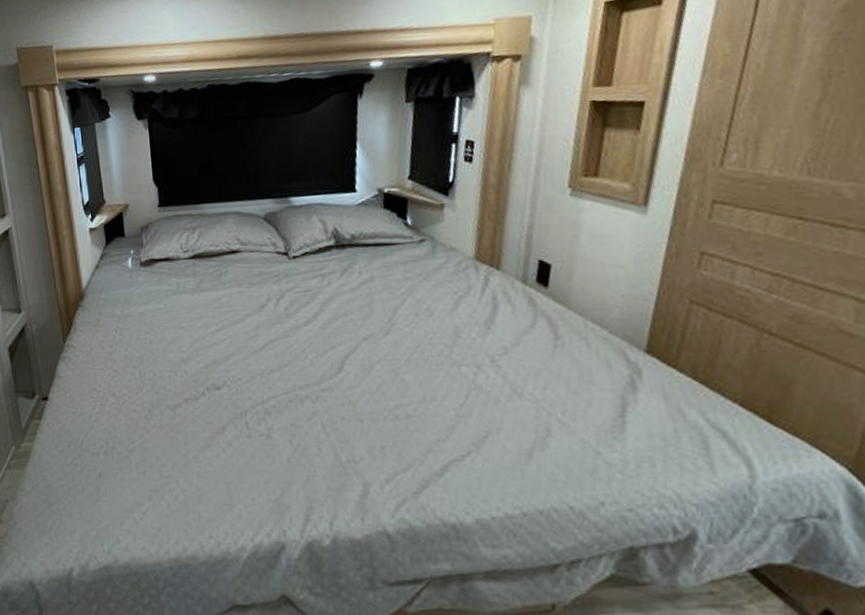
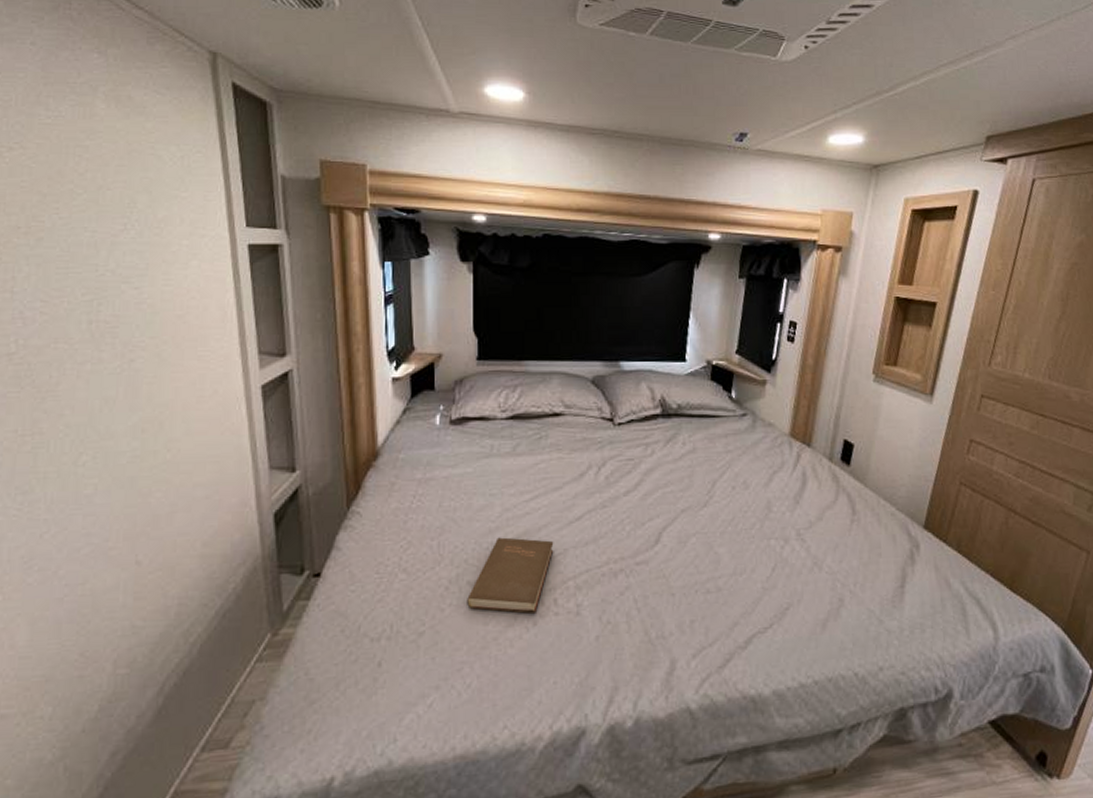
book: none [168,366,241,435] -> present [467,537,554,614]

